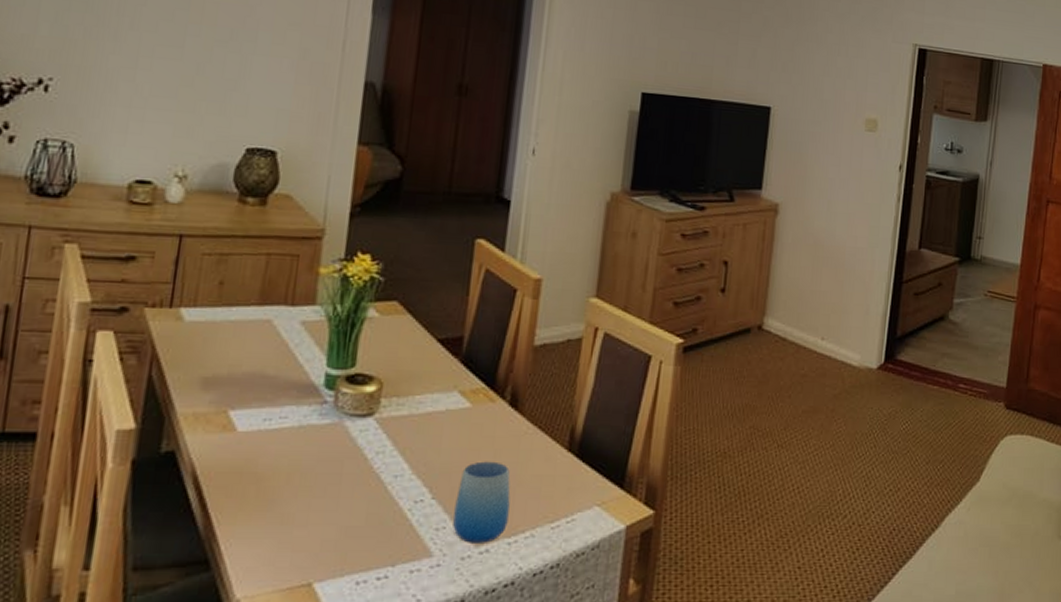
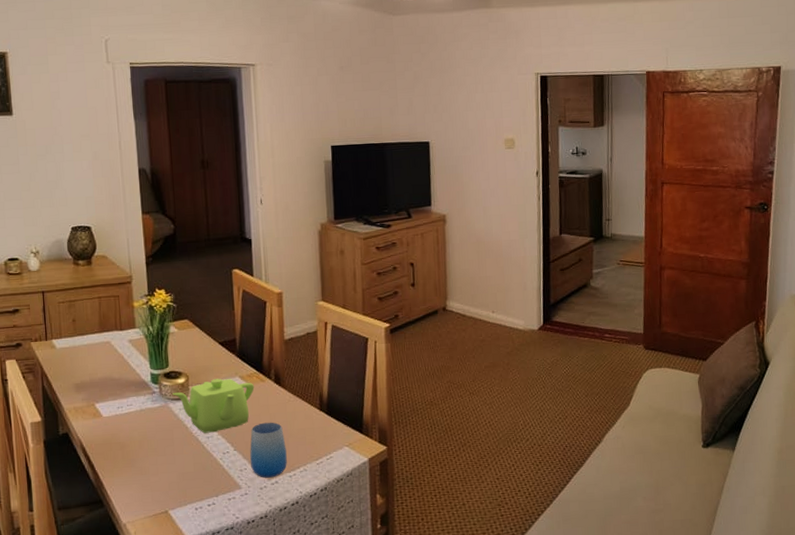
teapot: none [352,391,479,470] -> present [172,378,255,433]

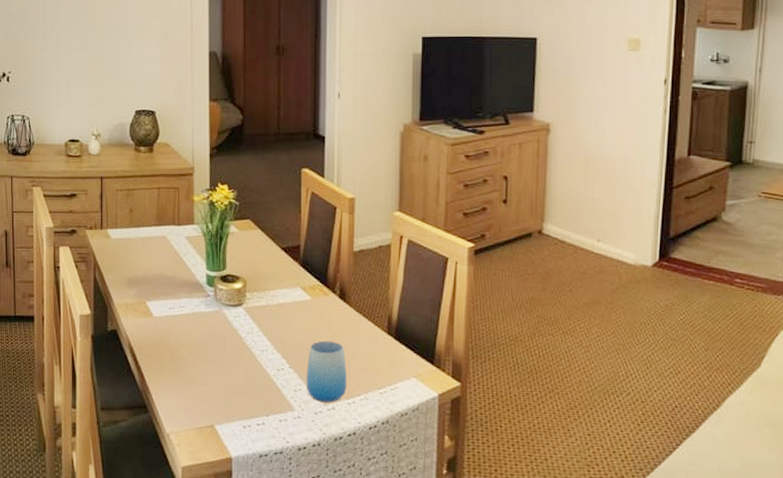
teapot: present [172,378,255,433] -> none [227,287,317,346]

